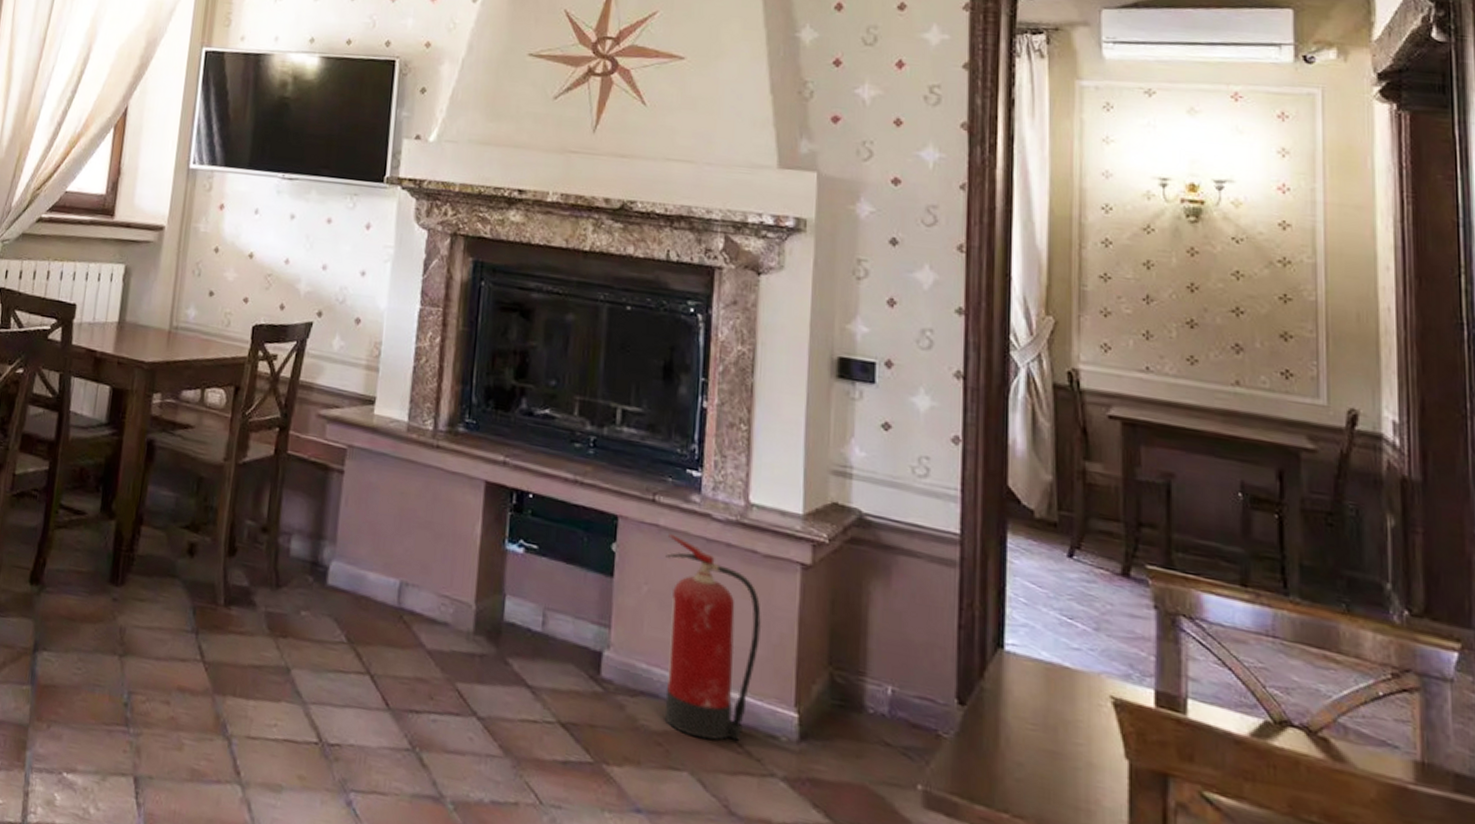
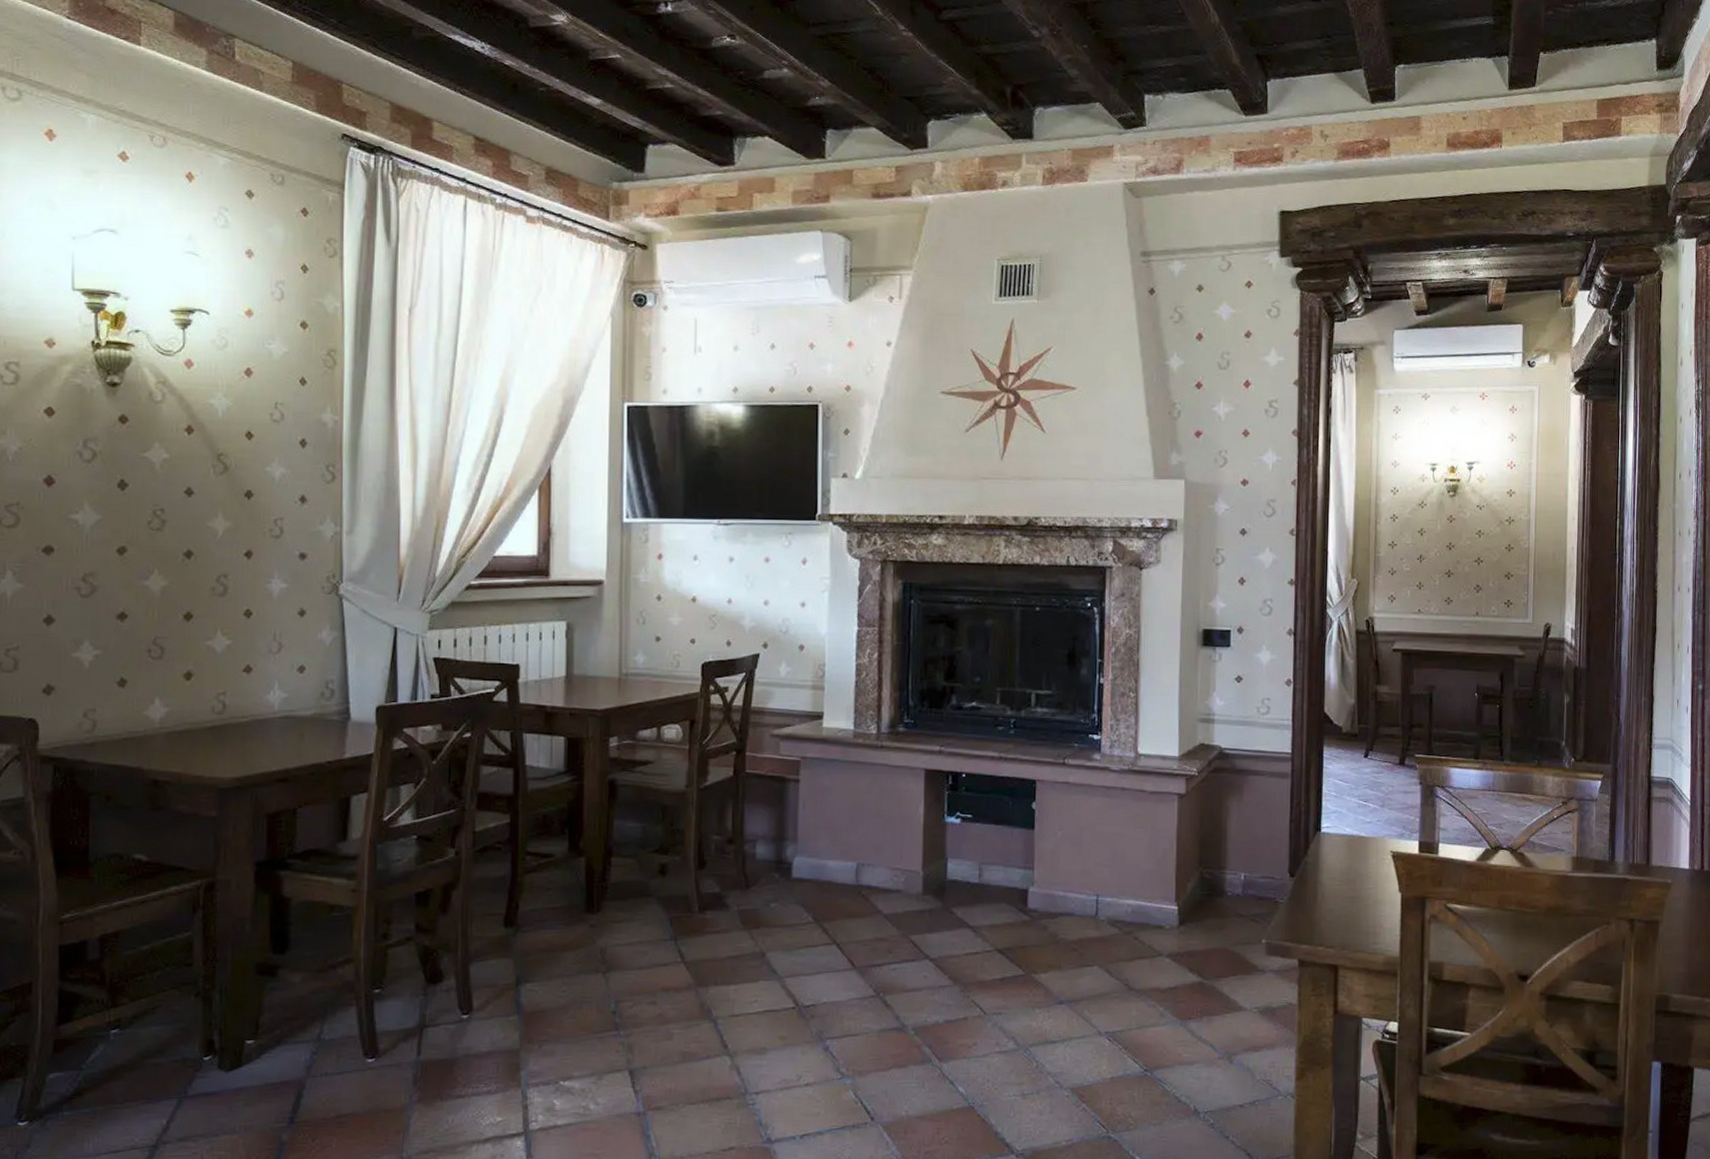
fire extinguisher: present [665,534,761,741] -> none [1075,788,1149,939]

